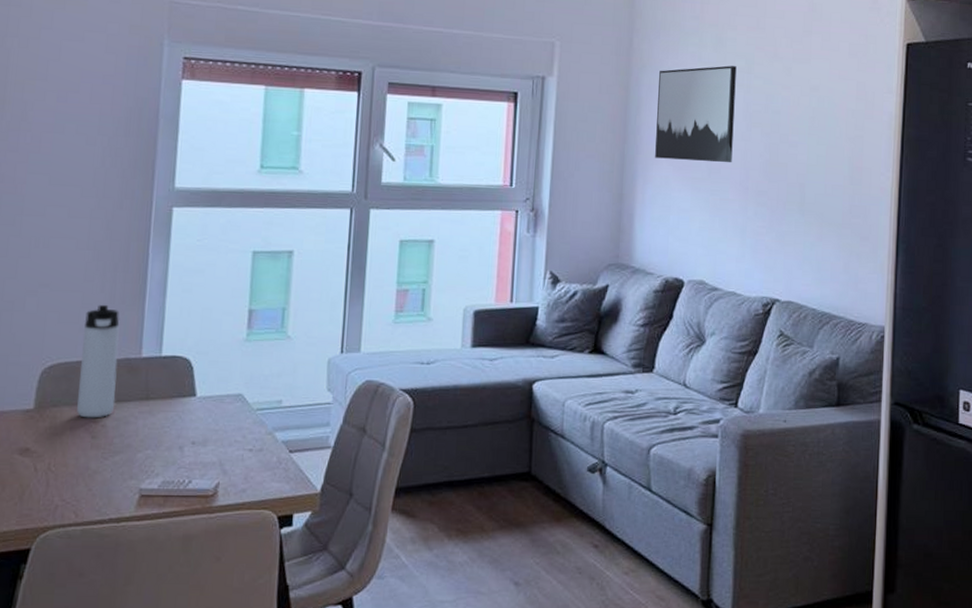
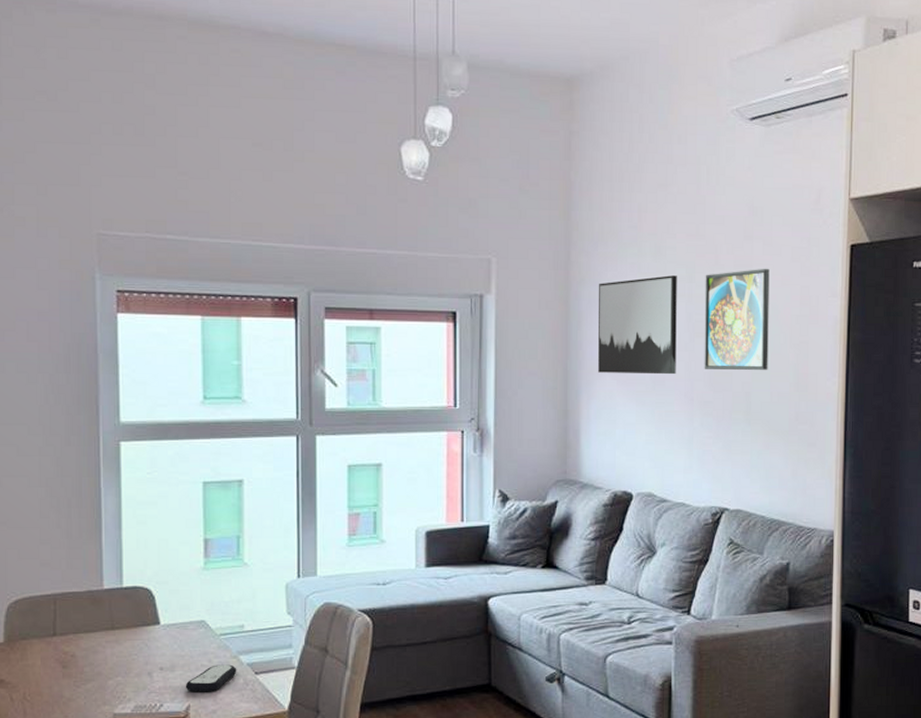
thermos bottle: present [76,304,120,418] -> none [44,539,82,649]
remote control: none [216,441,271,470] -> present [185,664,237,693]
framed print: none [760,62,827,162] -> present [704,268,770,370]

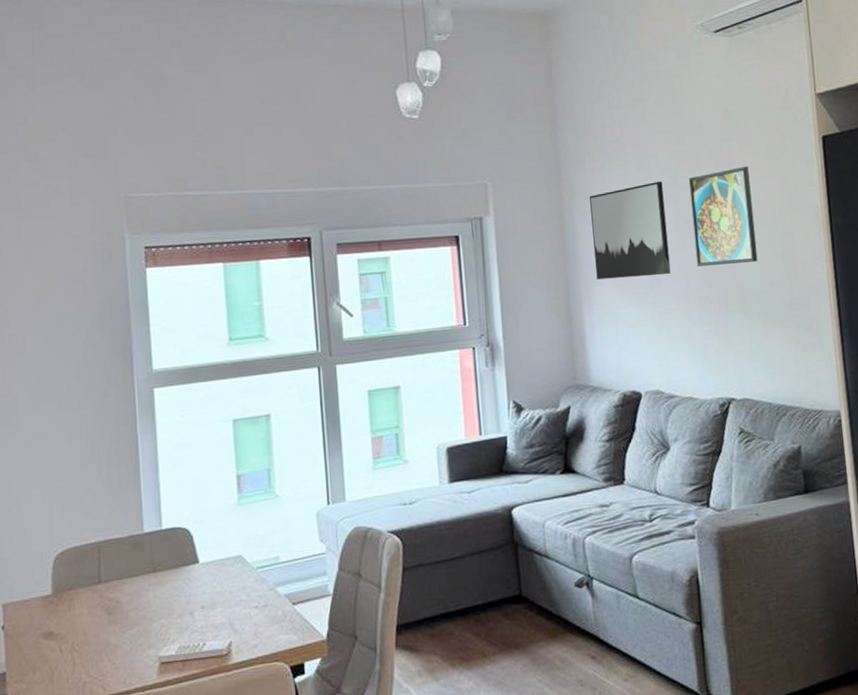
remote control: present [185,664,237,693] -> none [226,597,275,629]

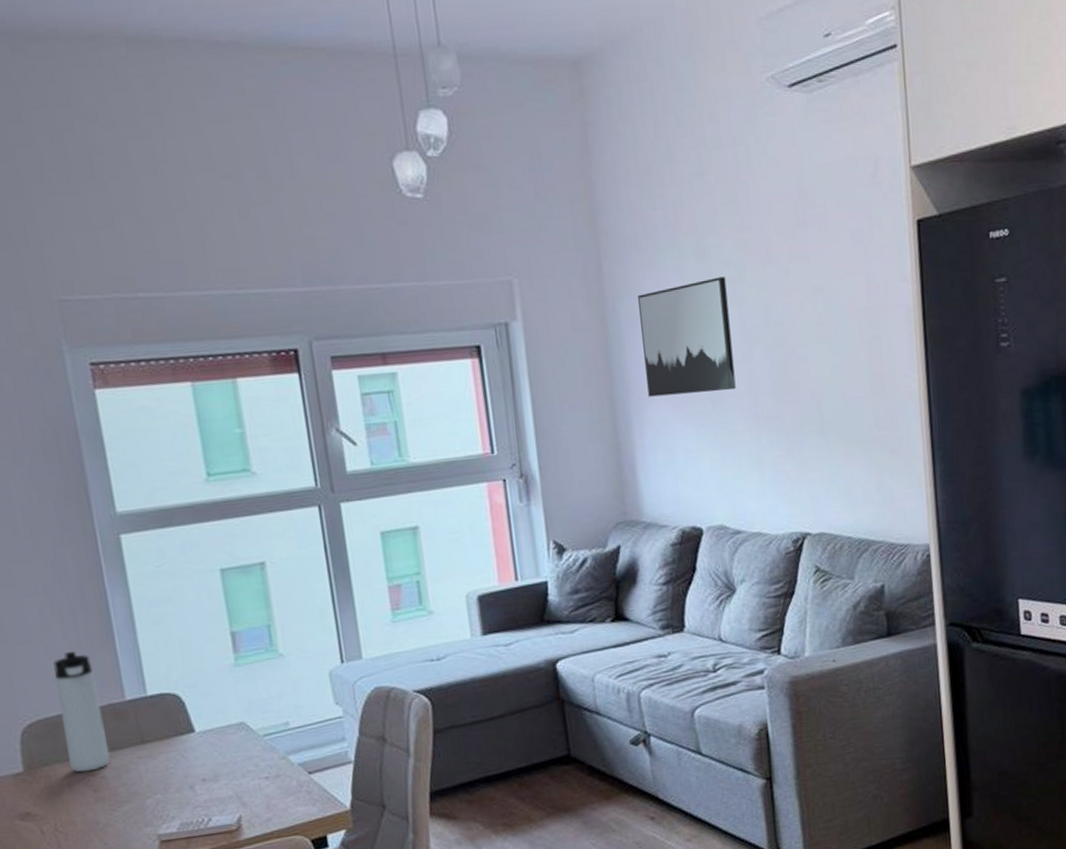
thermos bottle: none [88,487,126,597] -> present [53,650,110,773]
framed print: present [688,166,758,267] -> none [756,257,839,380]

